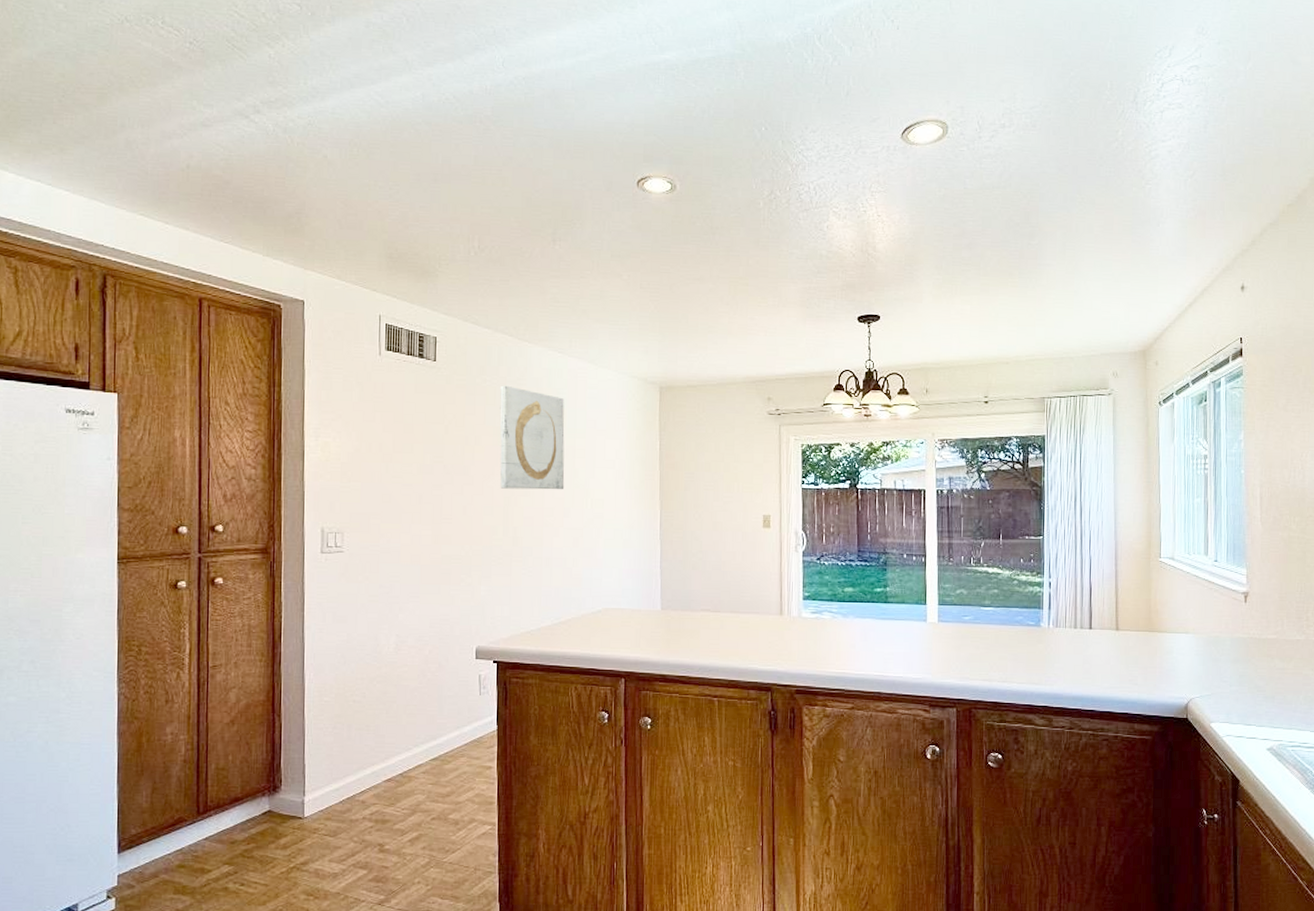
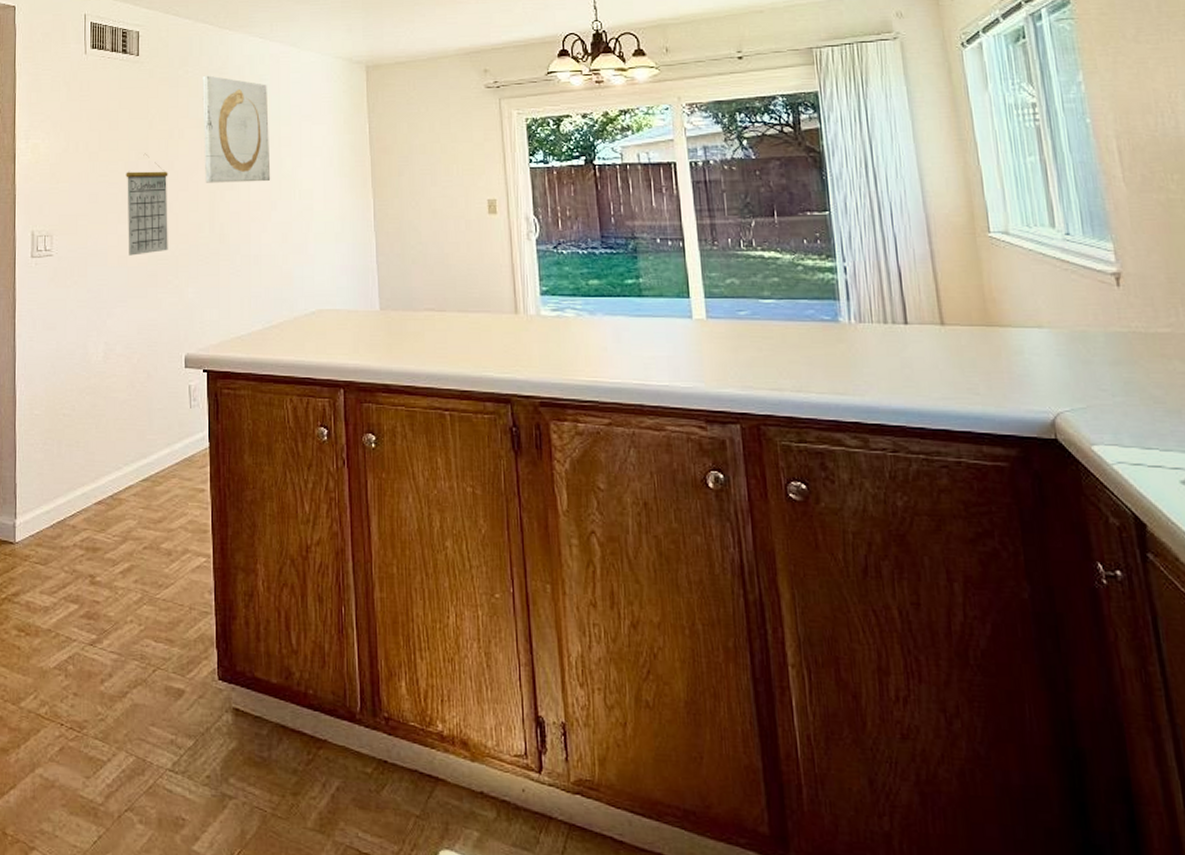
calendar: none [420,457,464,554] -> present [126,153,168,256]

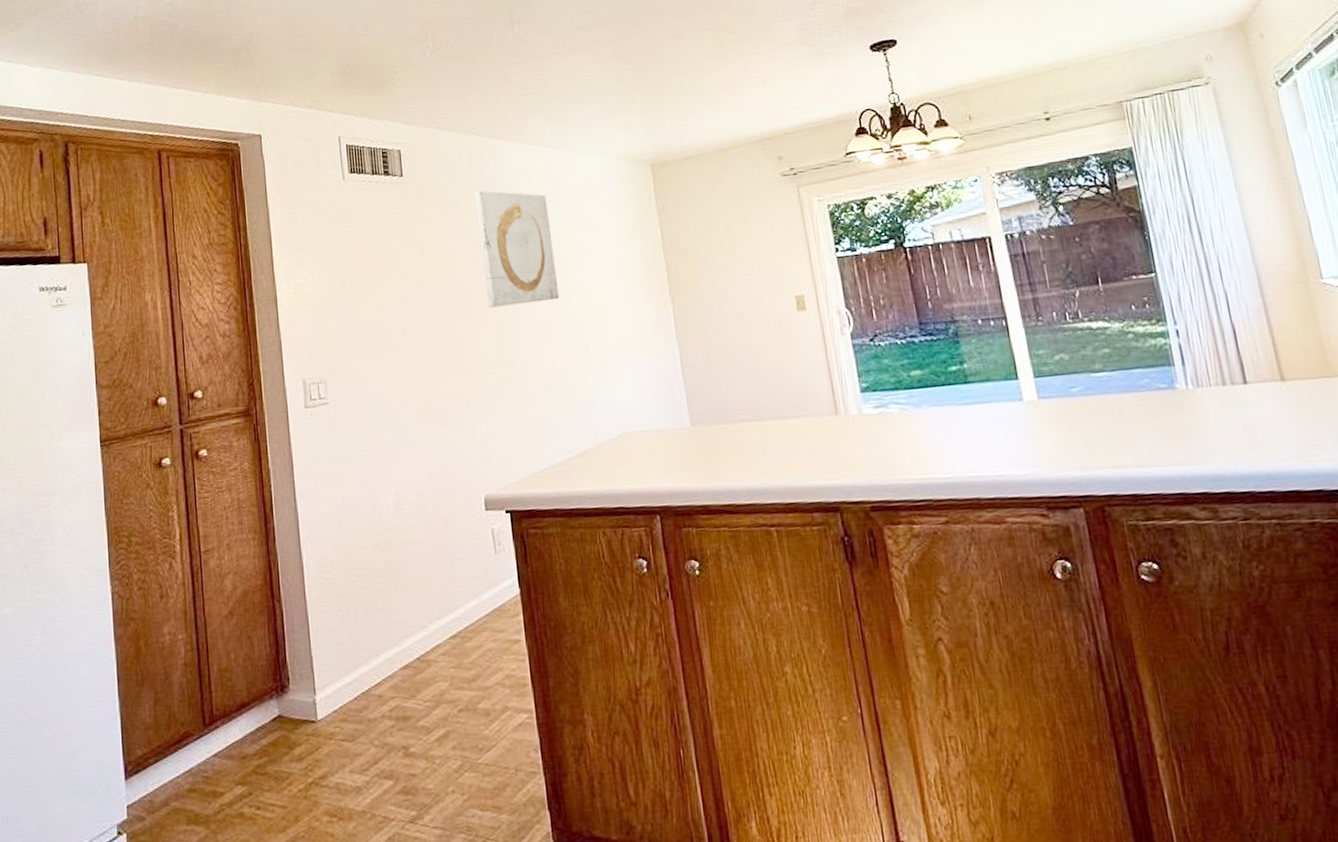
calendar: present [126,153,168,256] -> none [400,282,455,395]

